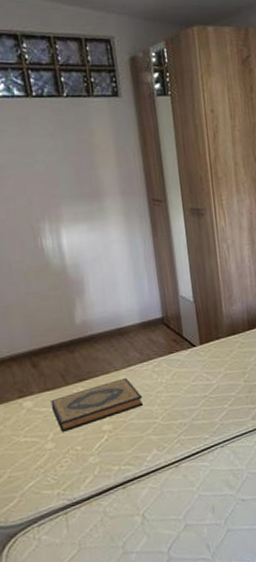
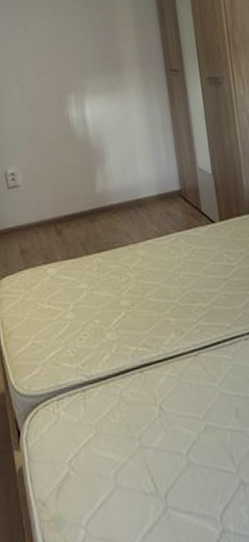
hardback book: present [51,377,143,432] -> none [72,251,160,303]

